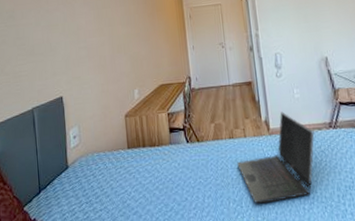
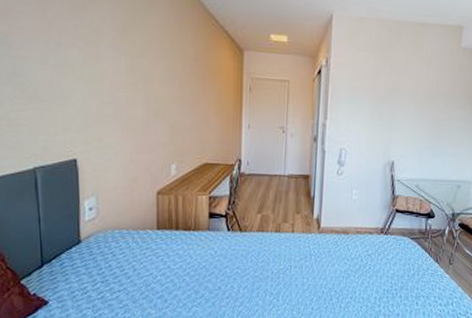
laptop computer: present [237,112,315,204] -> none [280,211,365,299]

